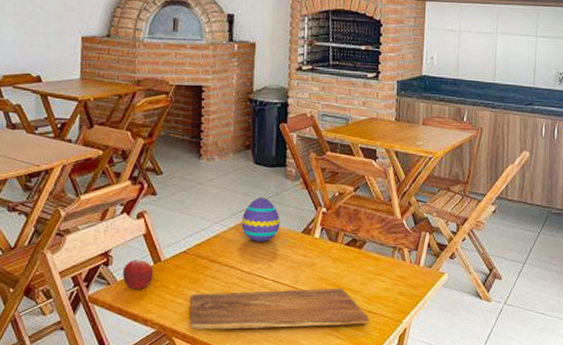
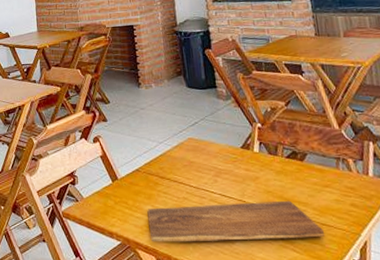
fruit: present [122,259,153,289] -> none [87,178,113,205]
decorative egg: present [241,198,280,241] -> none [183,117,220,158]

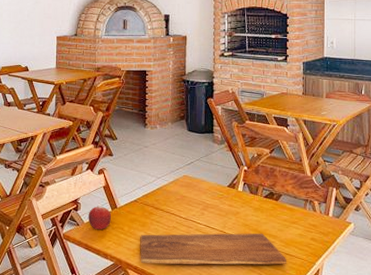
fruit: none [87,178,113,205] -> present [88,206,111,229]

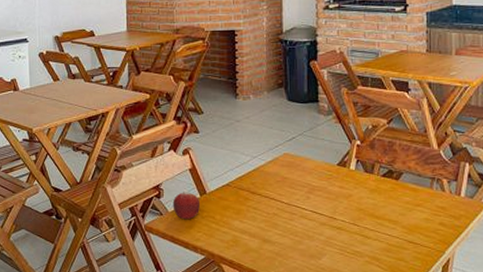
cutting board: present [140,233,286,265] -> none [235,218,410,257]

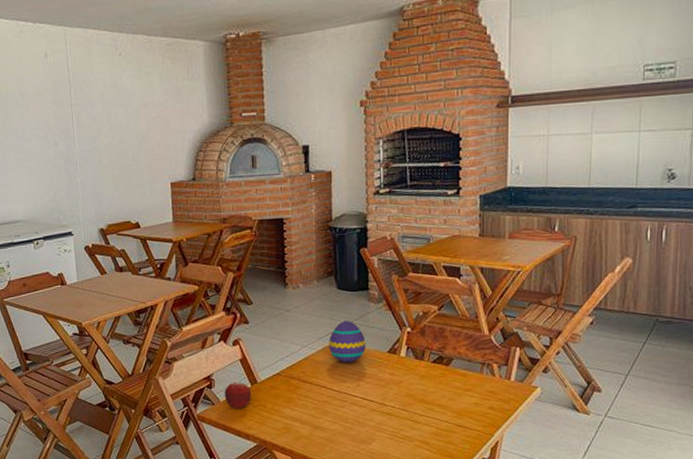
decorative egg: none [278,132,316,174] -> present [329,321,366,362]

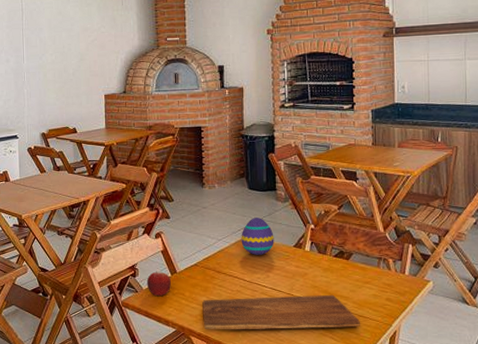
cutting board: none [286,403,459,444] -> present [202,294,360,330]

